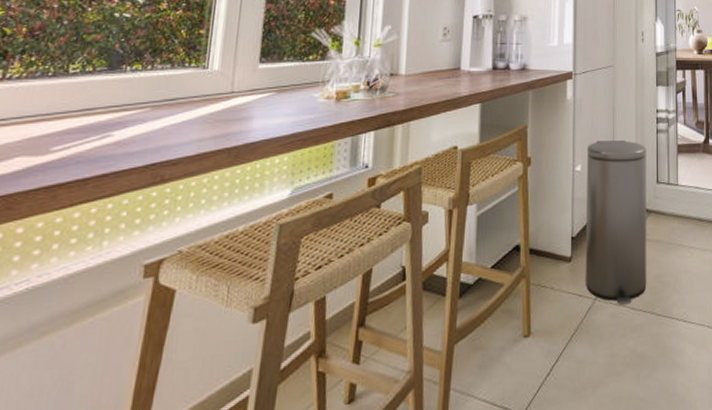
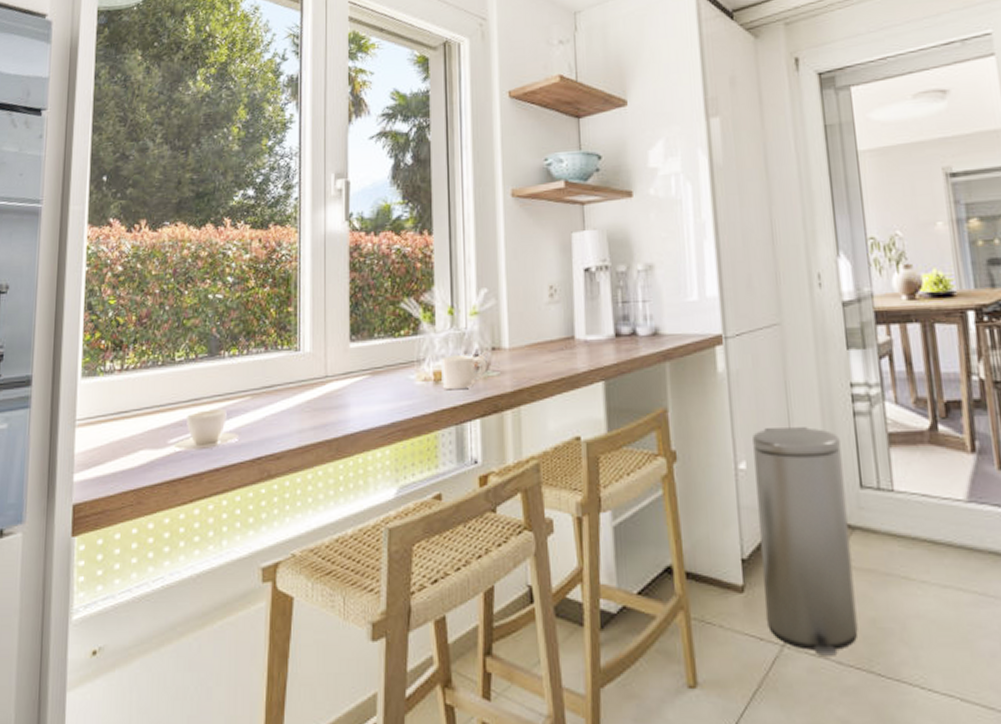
teacup: none [56,119,134,158] -> present [173,409,240,451]
mug: none [342,79,385,107] -> present [440,355,487,390]

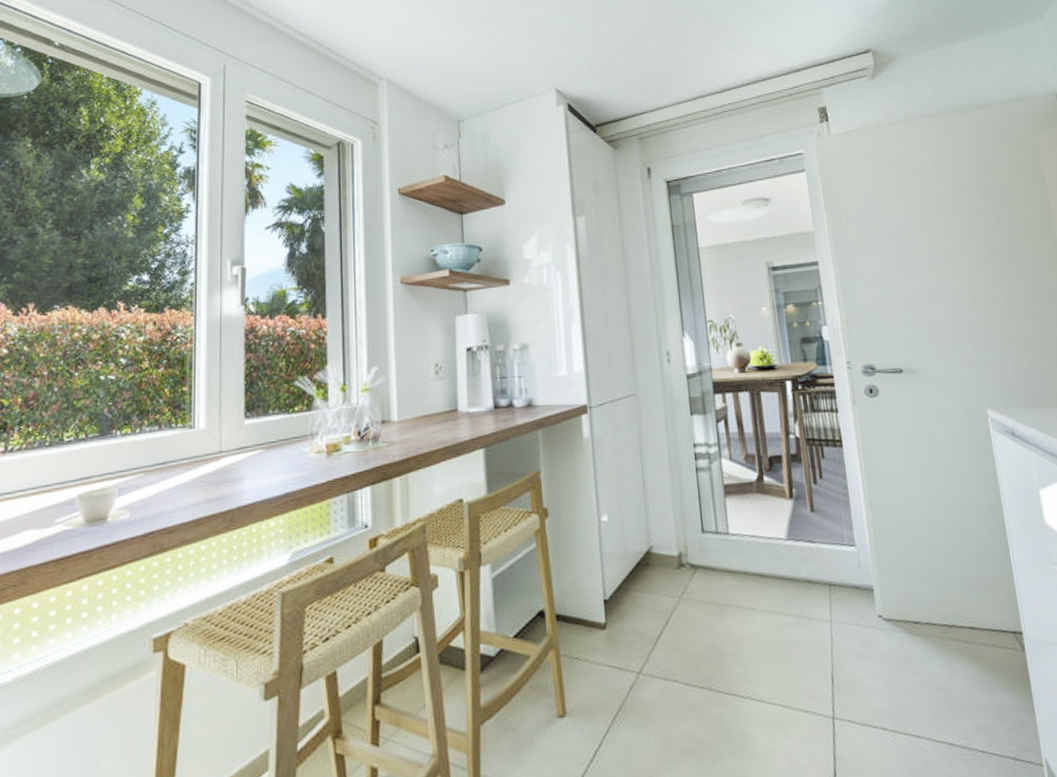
mug: present [440,355,487,390] -> none [332,428,377,461]
pedal bin: present [751,427,858,656] -> none [612,483,701,680]

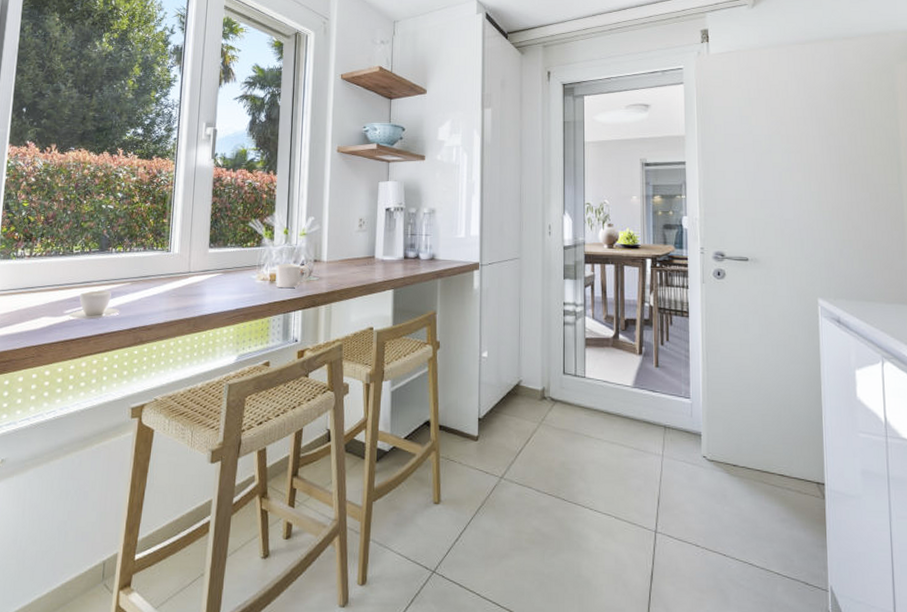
mug: none [332,428,377,461] -> present [275,263,310,289]

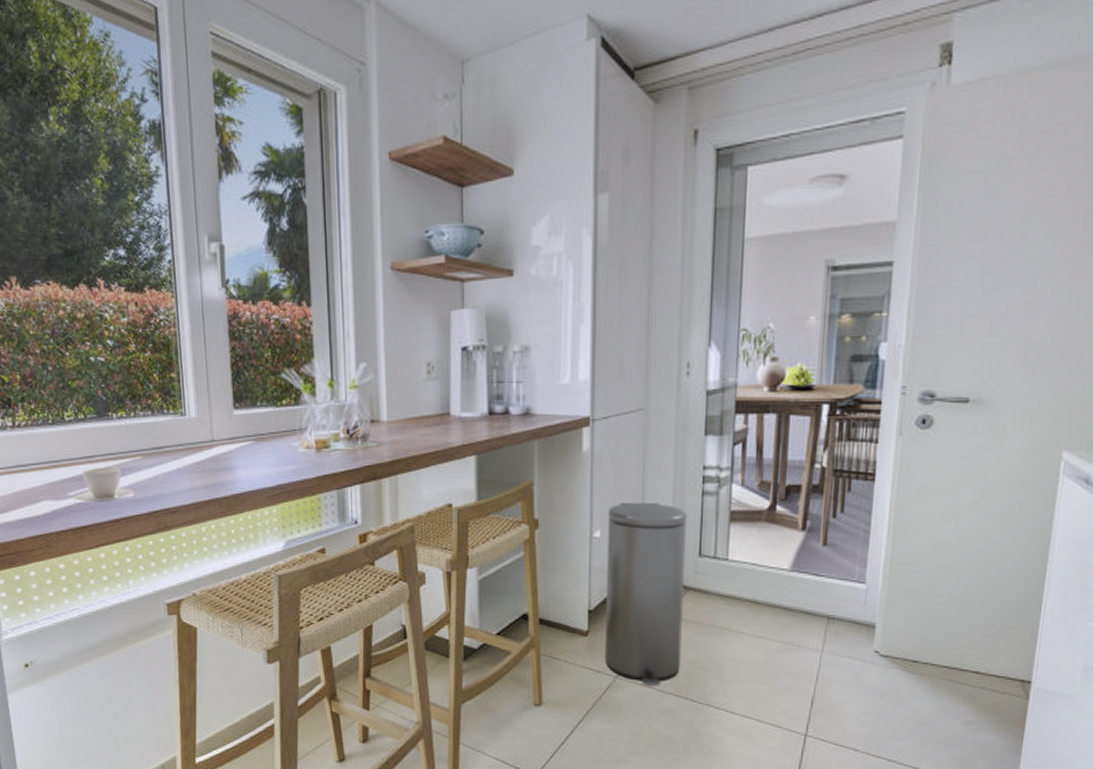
mug: present [275,263,310,289] -> none [321,426,366,458]
pedal bin: none [491,330,553,486] -> present [604,503,687,686]

